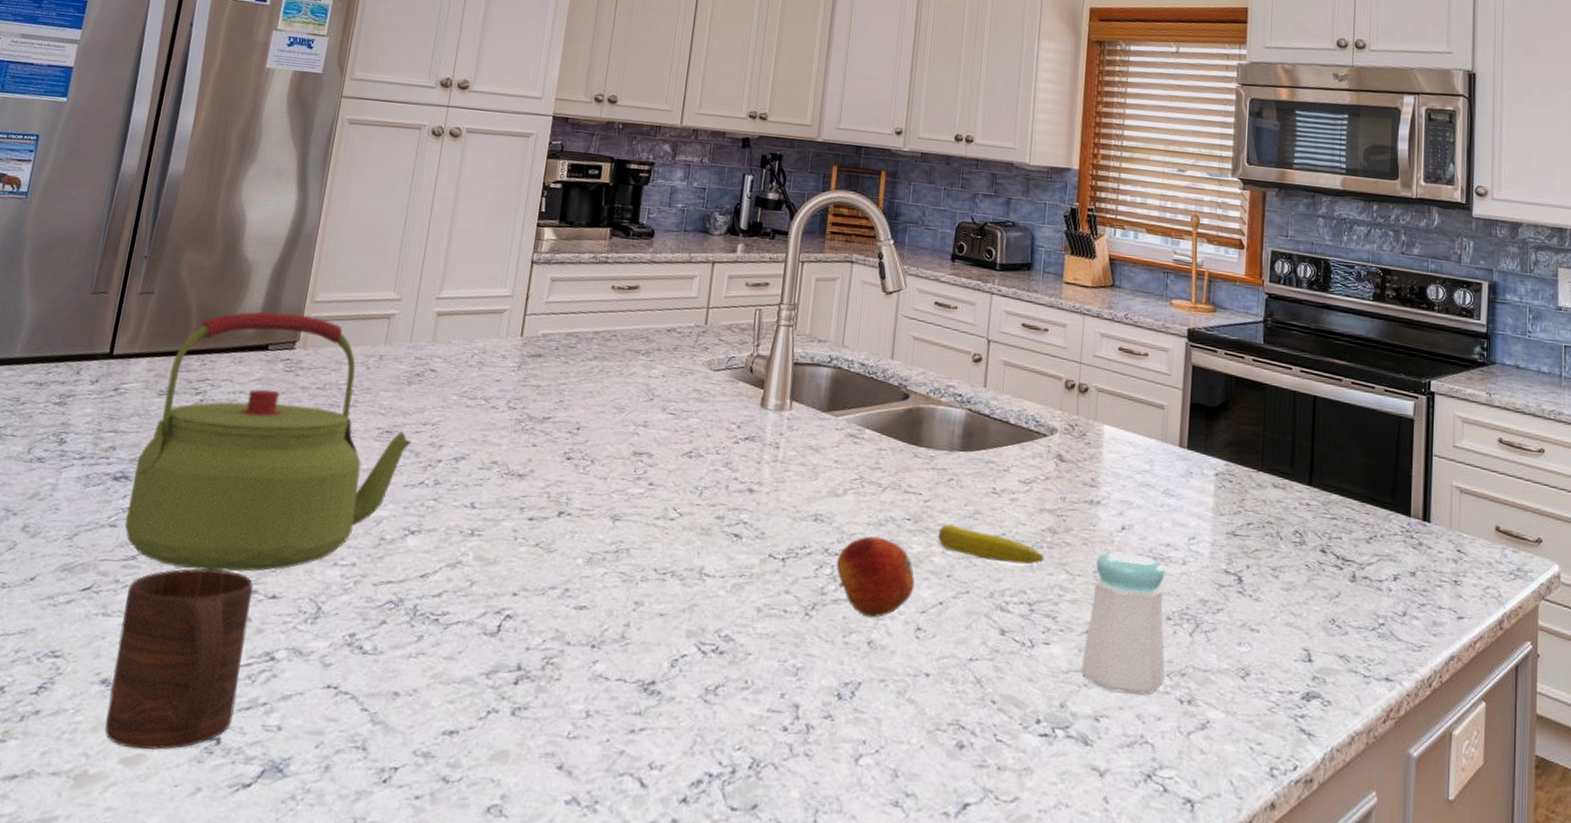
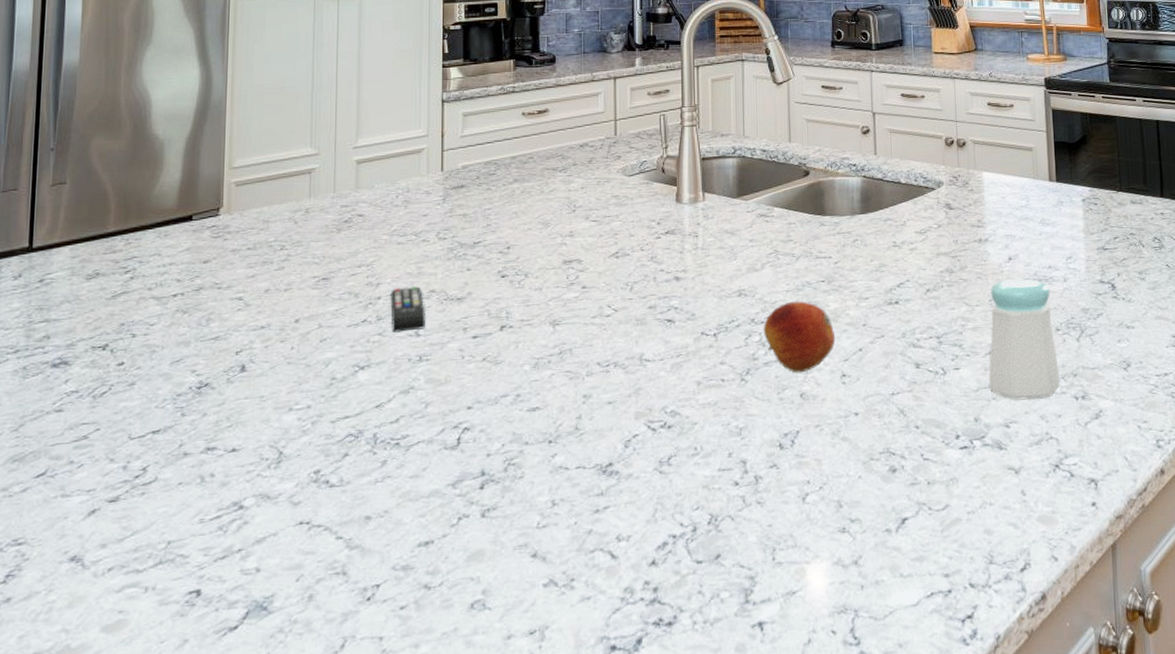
cup: present [105,568,253,751] -> none [80,433,212,616]
kettle: present [124,312,412,572] -> none [70,182,349,439]
remote control: none [447,453,484,502] -> present [391,286,425,332]
banana: present [938,524,1044,565] -> none [851,279,946,306]

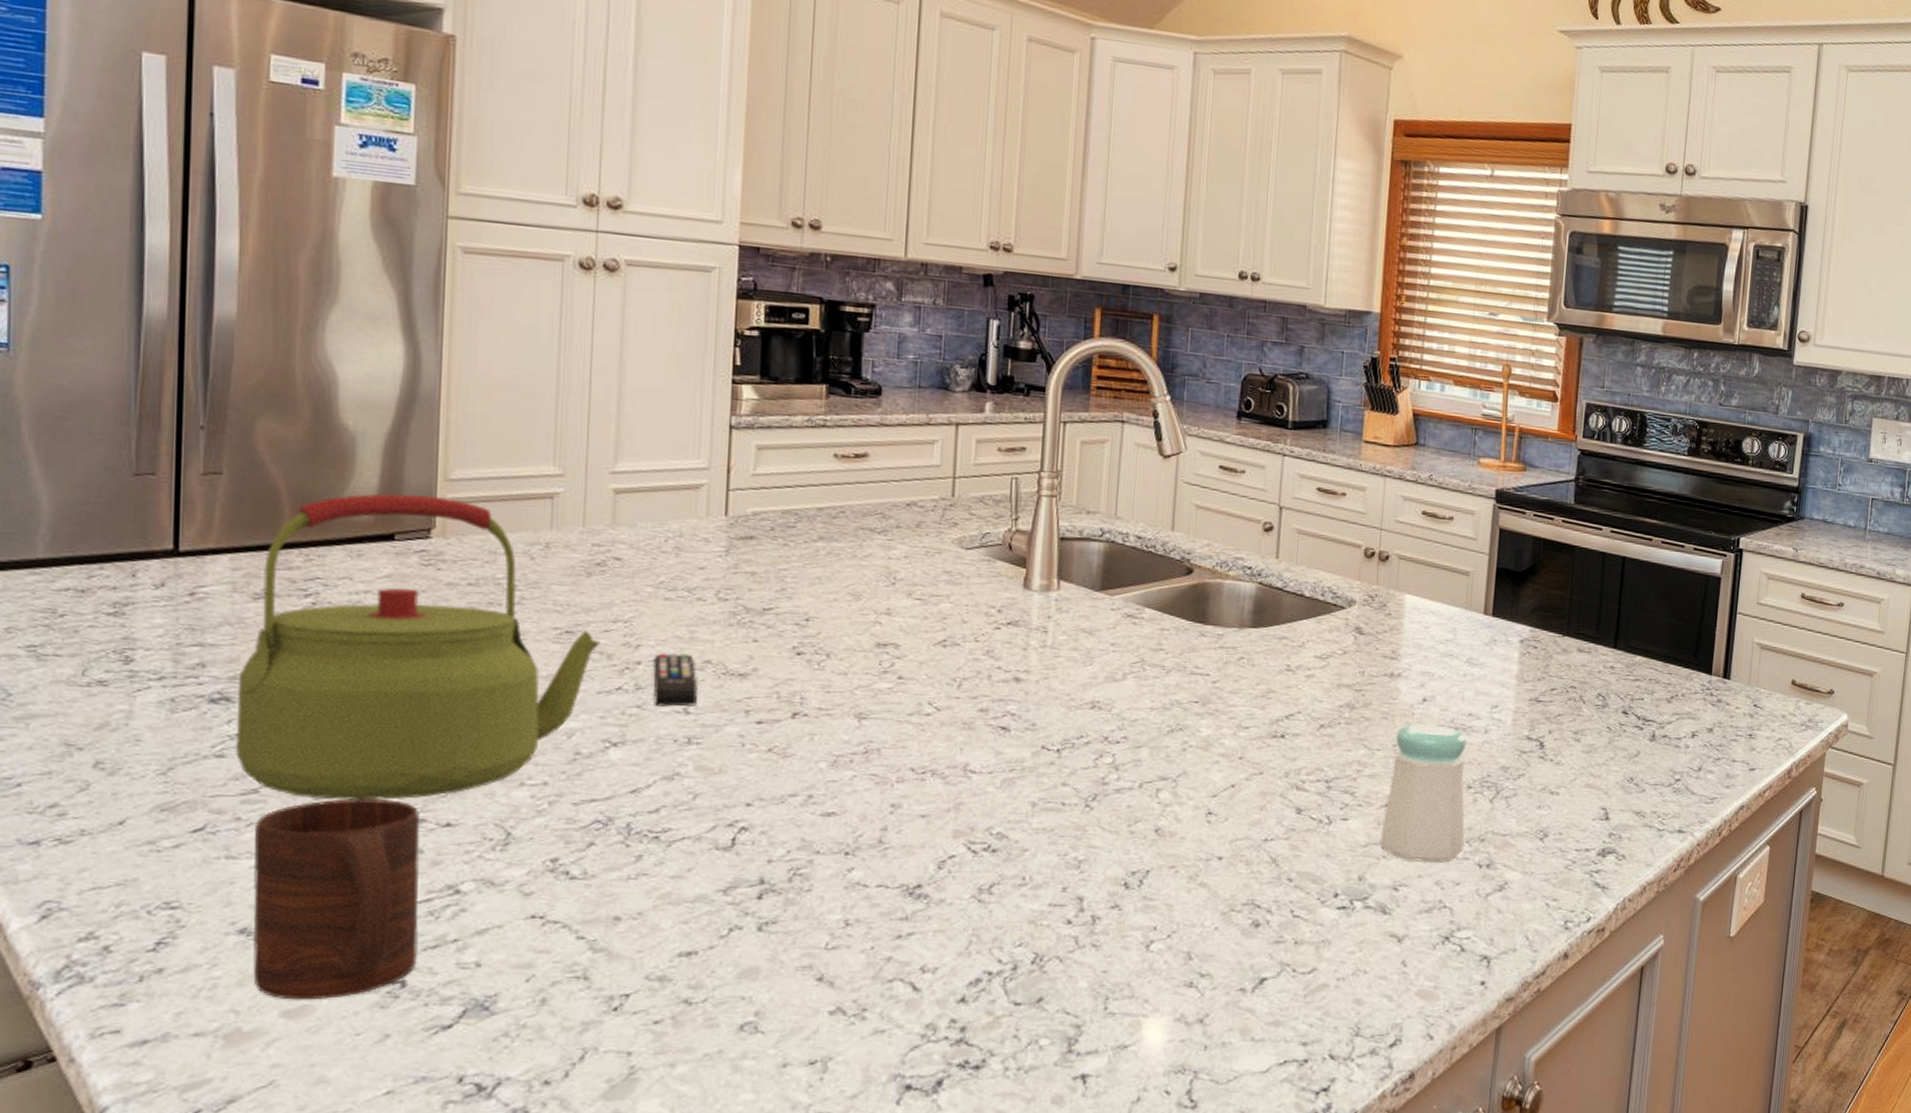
kettle: none [70,182,349,439] -> present [235,493,601,801]
cup: none [80,433,212,616] -> present [252,799,420,1000]
fruit: present [763,301,836,373] -> none [1117,721,1205,805]

